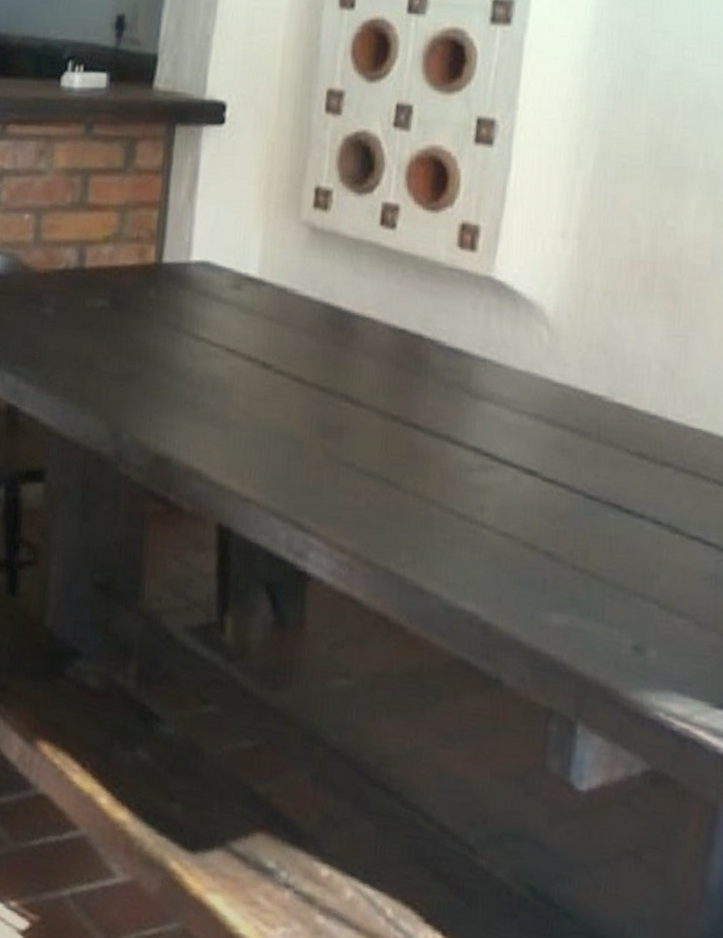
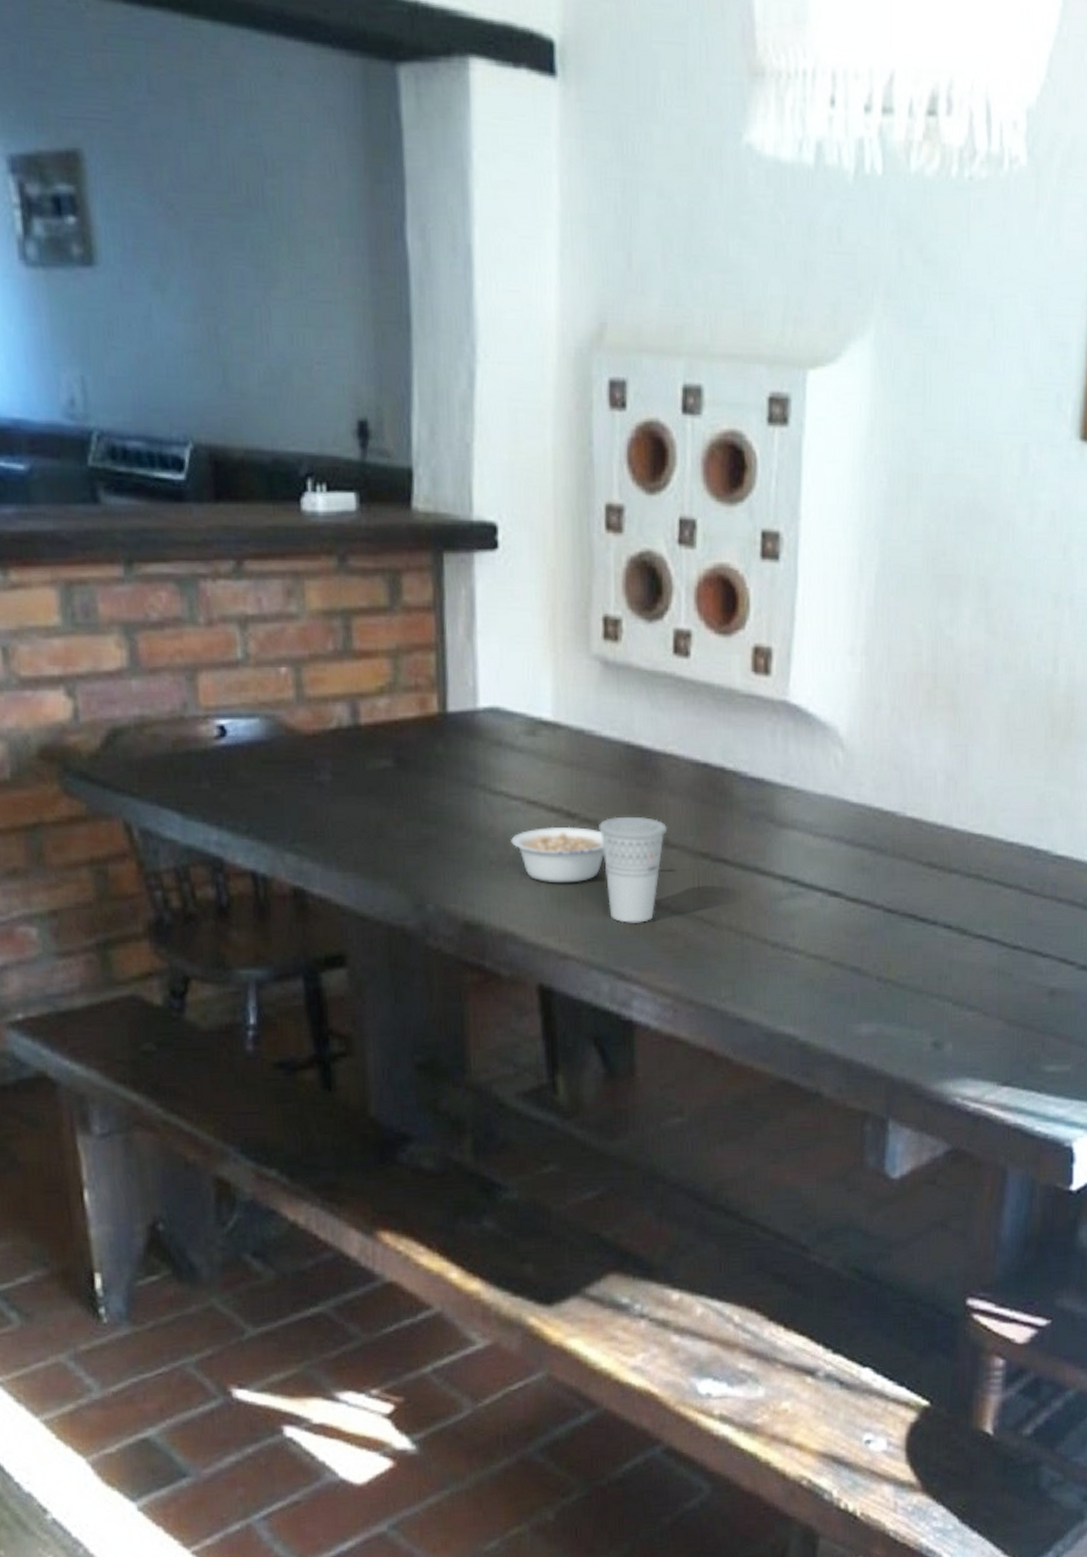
legume: none [207,374,296,430] -> present [511,826,605,884]
cup: none [292,371,360,477] -> present [599,816,668,923]

